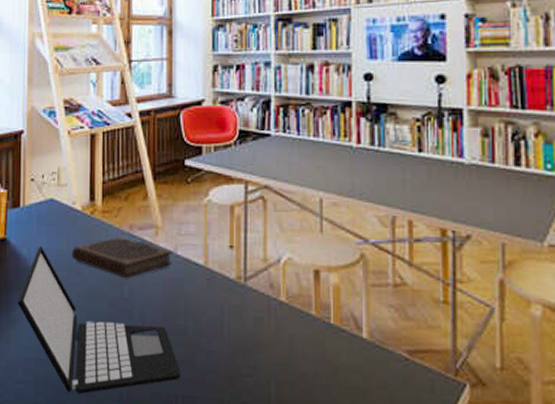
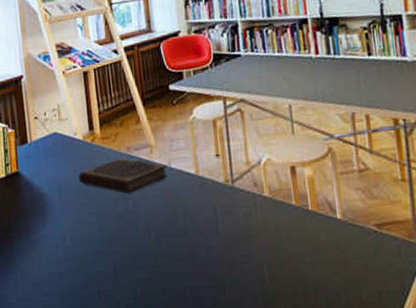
laptop: present [17,245,180,395] -> none [35,174,185,298]

